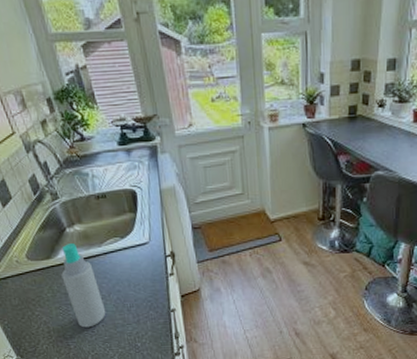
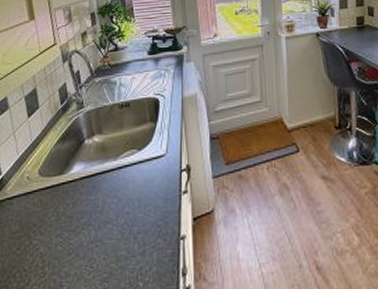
spray bottle: present [61,243,106,328] -> none [70,156,110,262]

